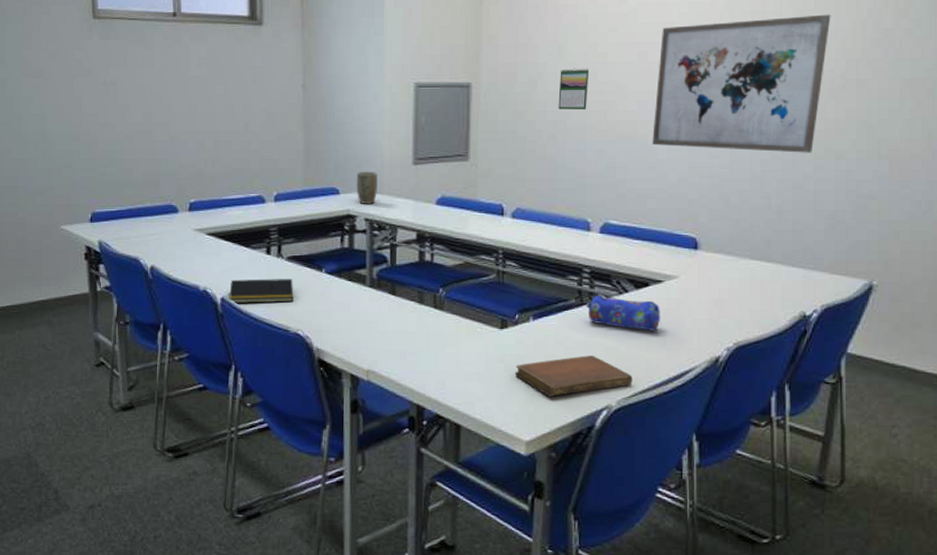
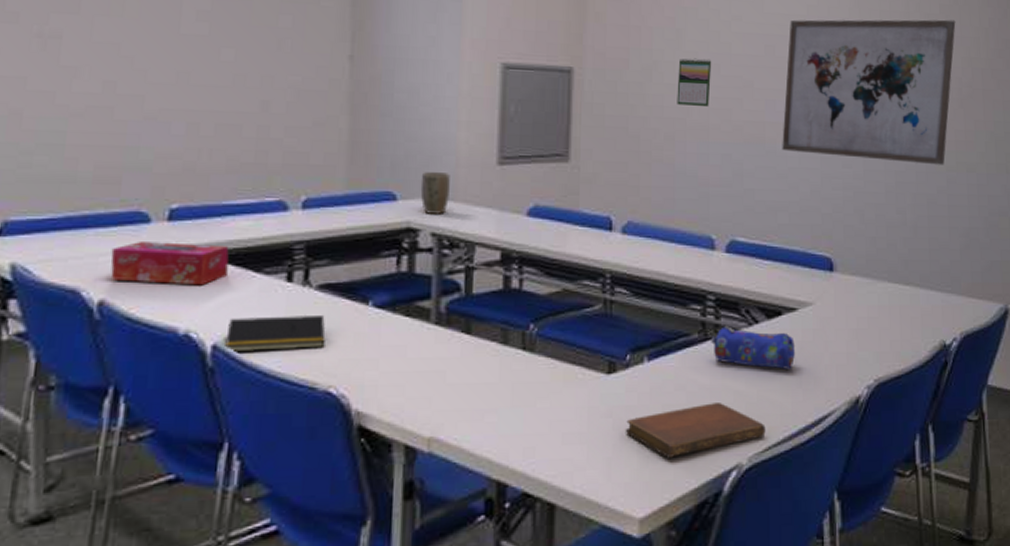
tissue box: none [156,226,228,257] -> present [110,242,229,286]

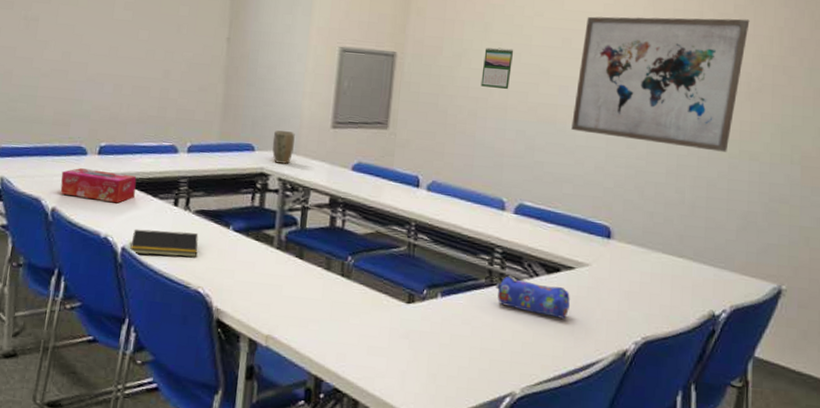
notebook: present [625,403,766,458] -> none [418,338,539,379]

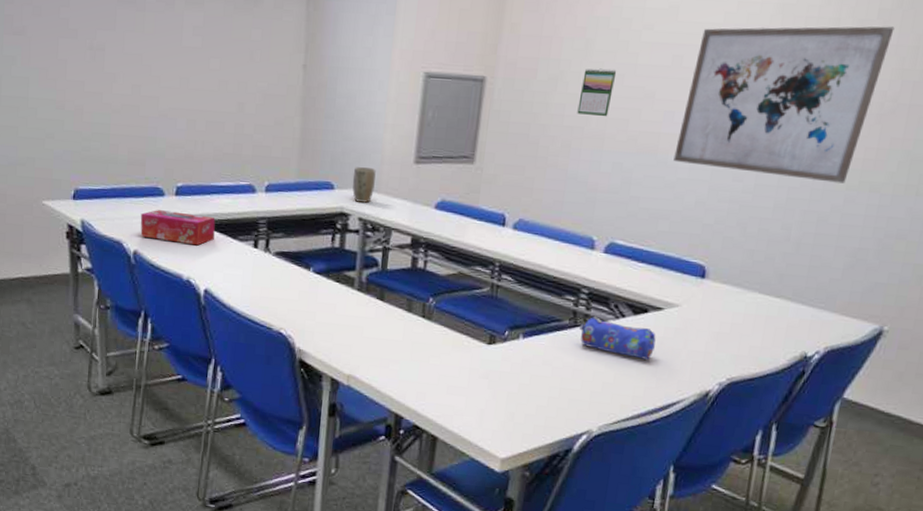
notepad: present [130,228,199,258] -> none [212,271,279,300]

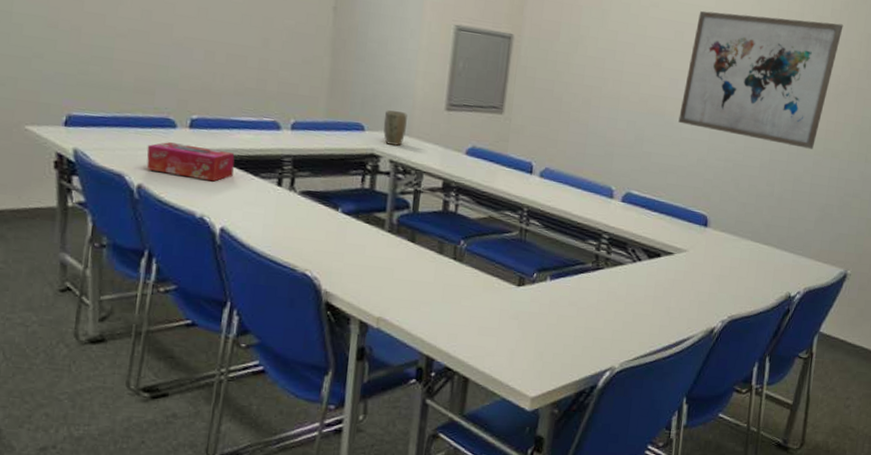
calendar: present [577,68,617,117] -> none [595,36,629,80]
pencil case: present [578,316,656,360] -> none [600,259,668,300]

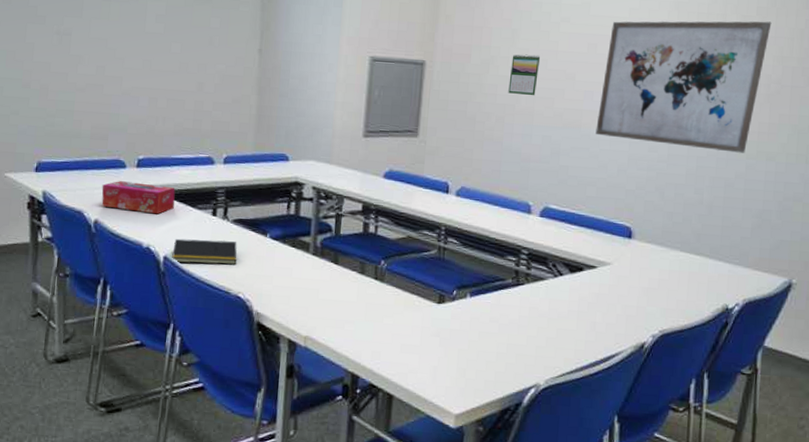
notepad: none [230,209,305,240] -> present [172,238,237,265]
plant pot: present [383,110,407,146] -> none [306,140,328,174]
calendar: none [595,36,629,80] -> present [508,54,541,96]

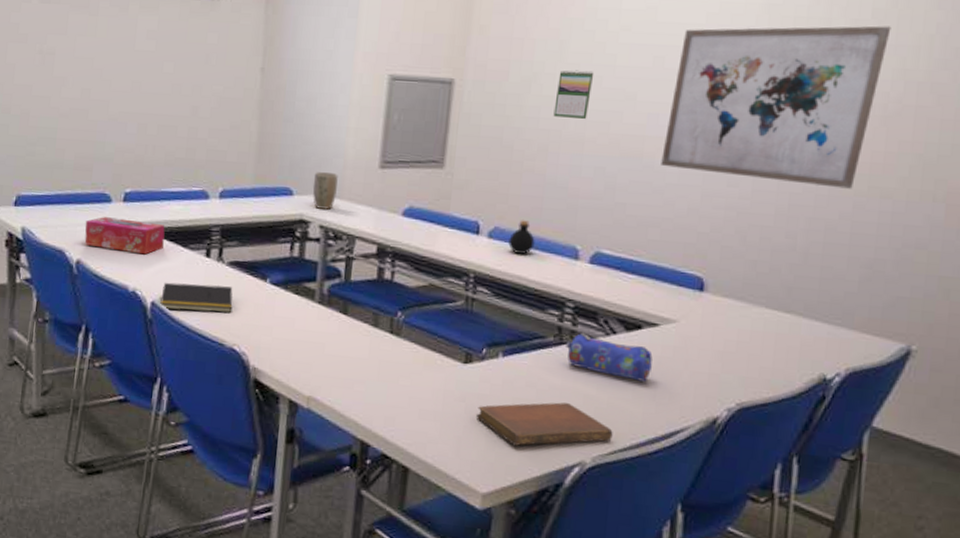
plant pot: none [306,140,328,174] -> present [312,172,338,210]
notebook: none [448,334,562,373] -> present [475,402,613,446]
bottle: none [473,181,495,210] -> present [508,220,535,254]
pencil case: none [521,274,592,315] -> present [564,332,653,382]

